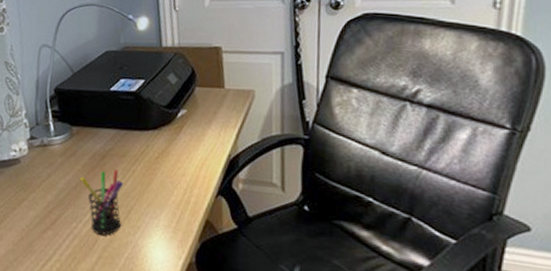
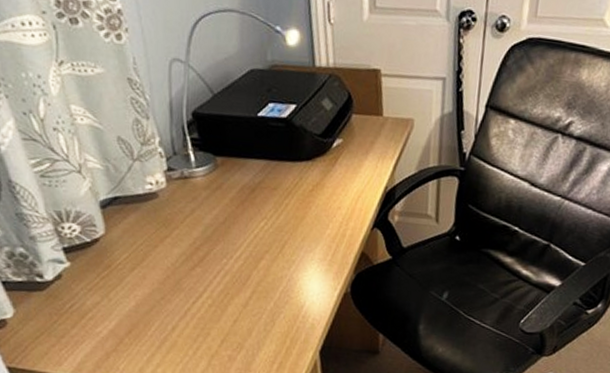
pen holder: present [80,169,124,235] -> none [228,203,277,270]

